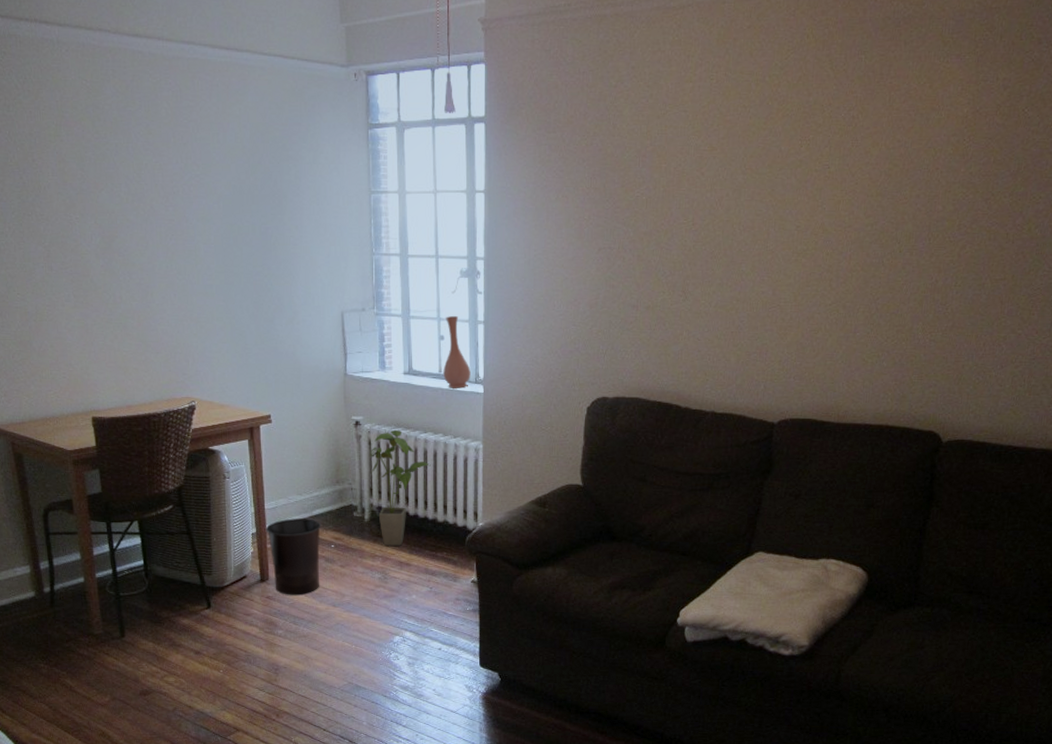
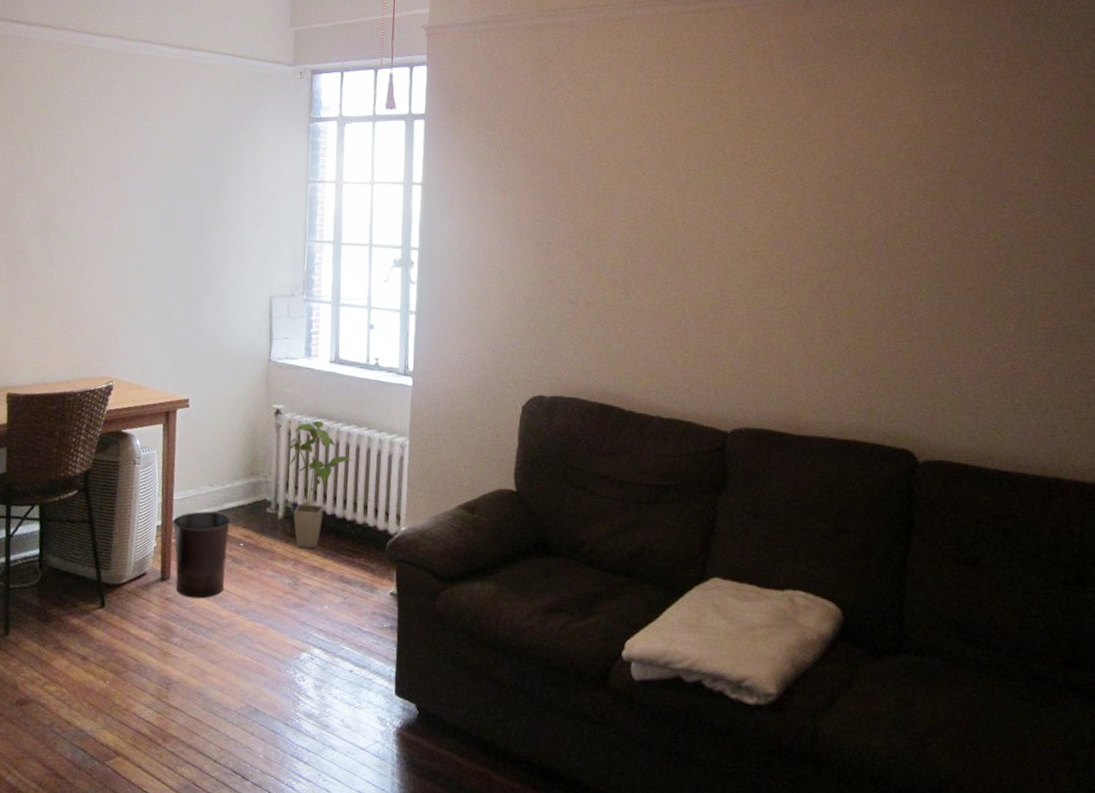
vase: present [443,315,471,388] -> none [370,304,400,380]

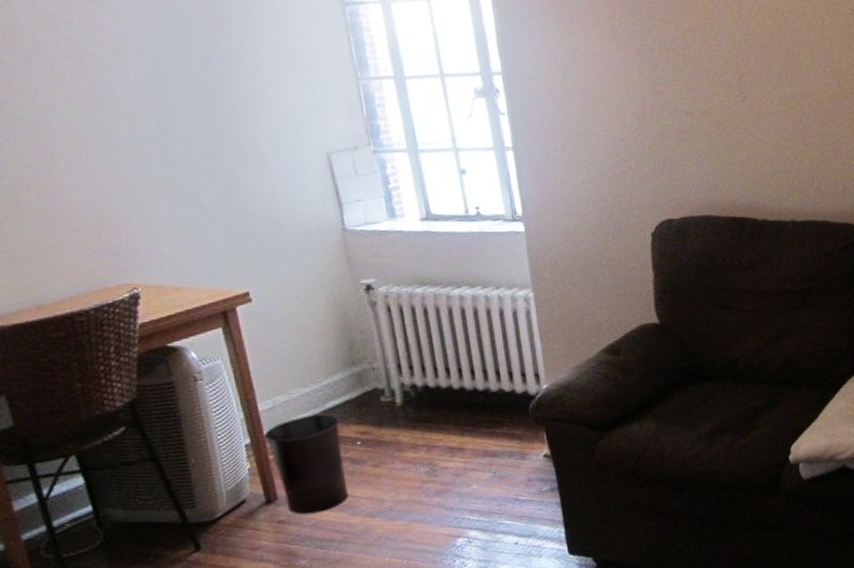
house plant: present [287,420,353,548] -> none [389,288,472,431]

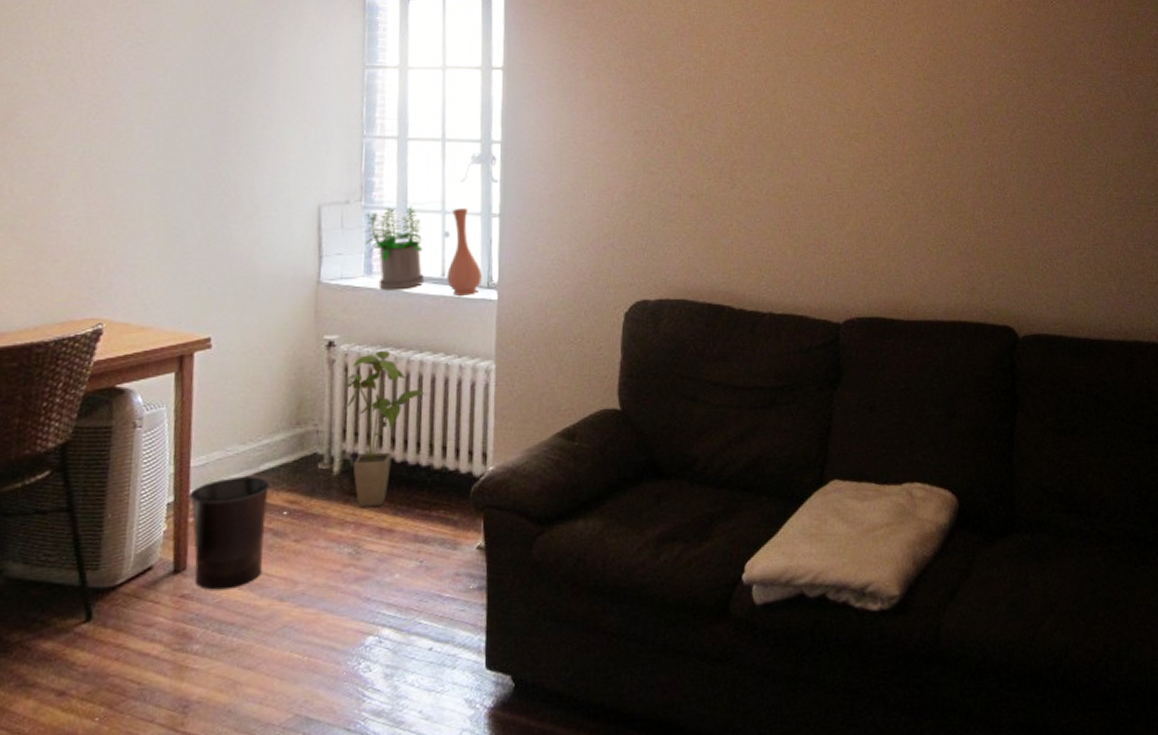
potted plant: none [376,146,450,232] -> present [364,206,425,291]
house plant: none [389,288,472,431] -> present [343,350,427,507]
vase: none [464,143,506,231] -> present [447,207,482,296]

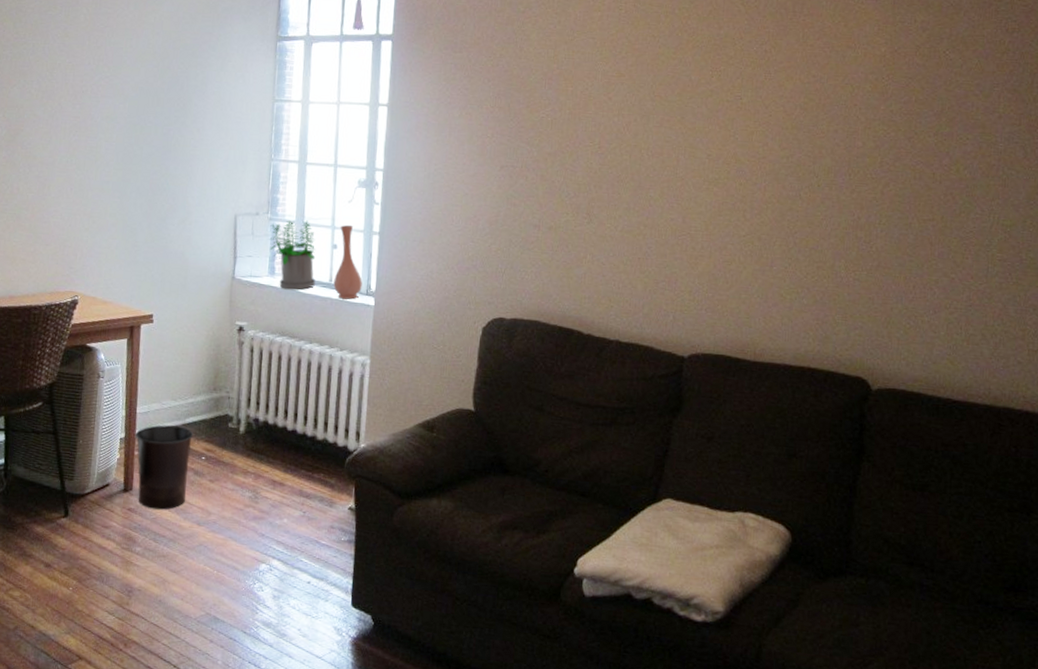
house plant: present [343,350,427,507] -> none [249,338,314,463]

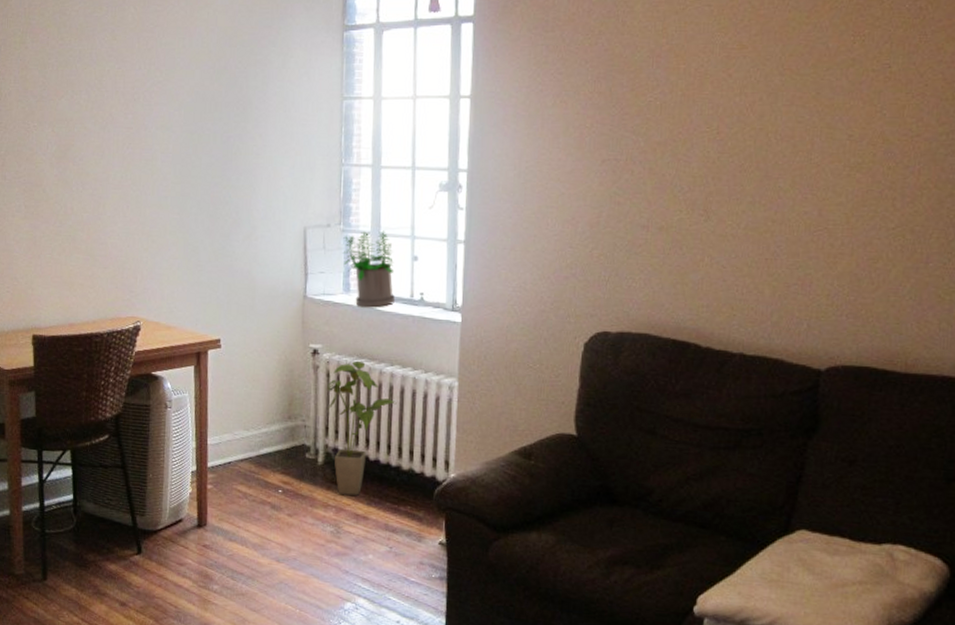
waste bin: present [136,425,194,510] -> none [208,456,269,546]
house plant: none [249,338,314,463] -> present [326,360,397,496]
vase: present [333,224,363,300] -> none [415,233,447,316]

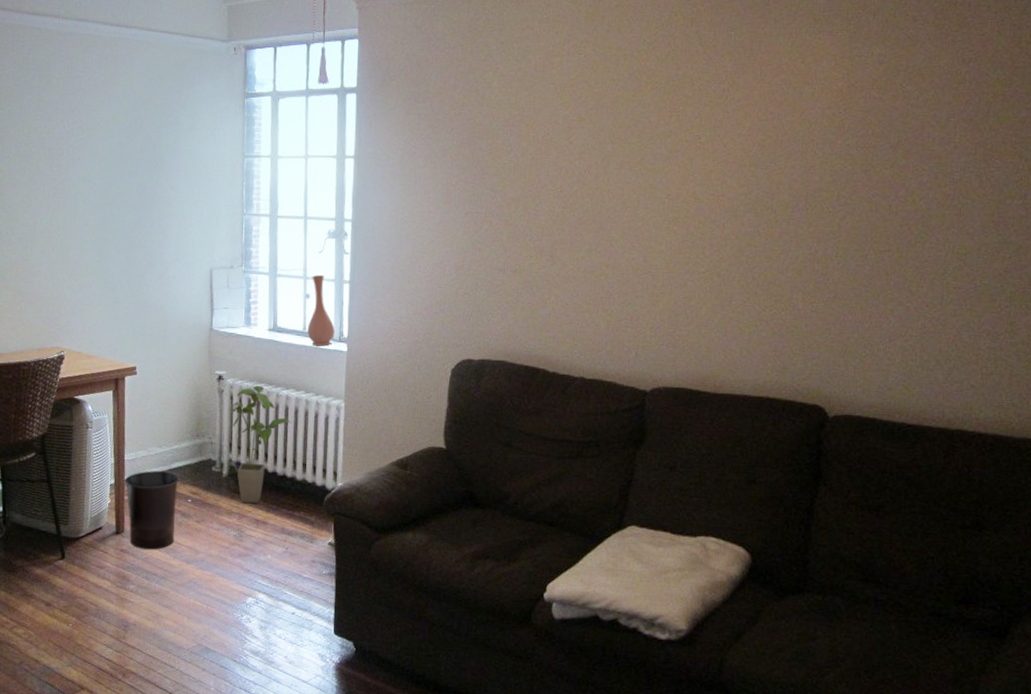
waste bin: none [208,456,269,546] -> present [125,470,180,550]
potted plant: present [343,230,396,308] -> none [244,272,291,339]
vase: none [415,233,447,316] -> present [307,274,335,346]

